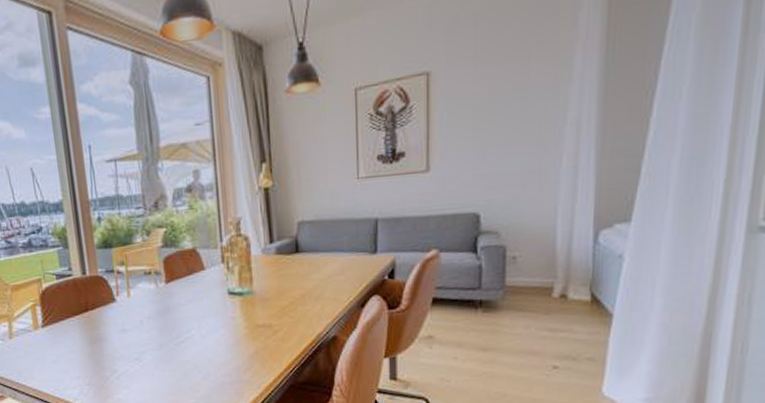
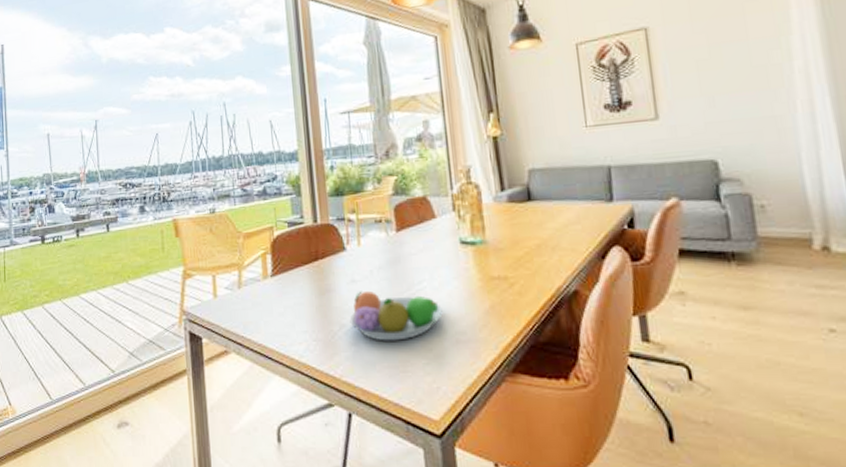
fruit bowl: none [121,339,210,384] -> present [349,290,443,341]

